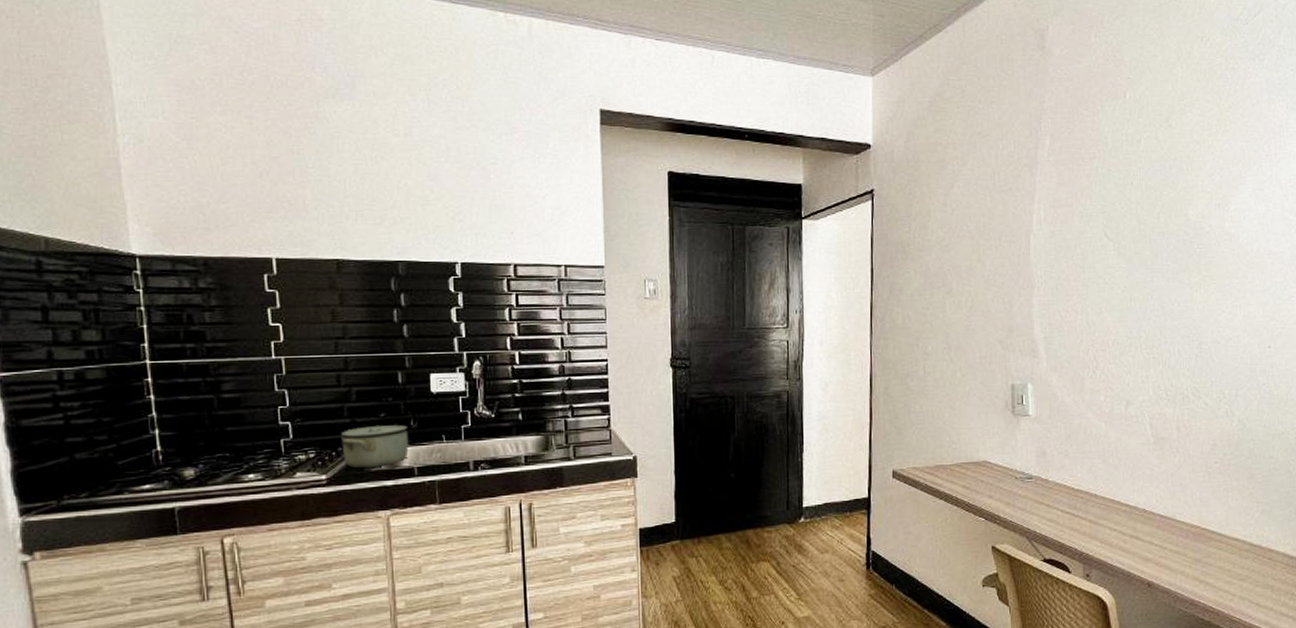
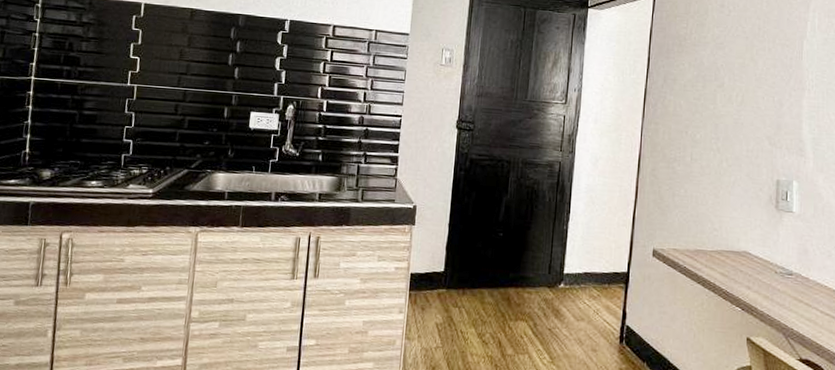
cooking pot: present [341,425,409,469] -> none [169,151,225,189]

